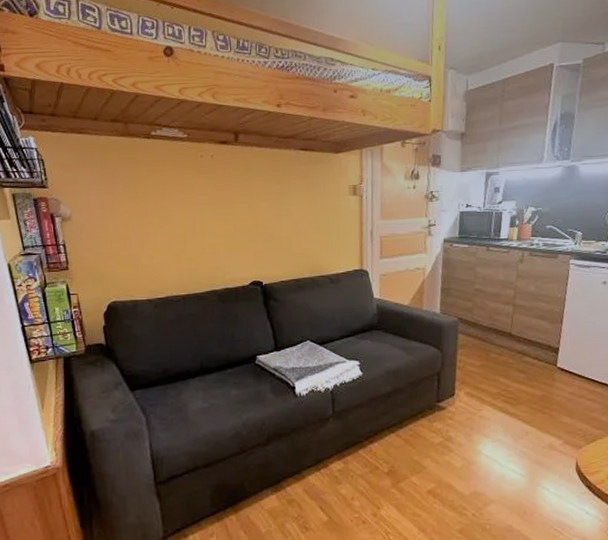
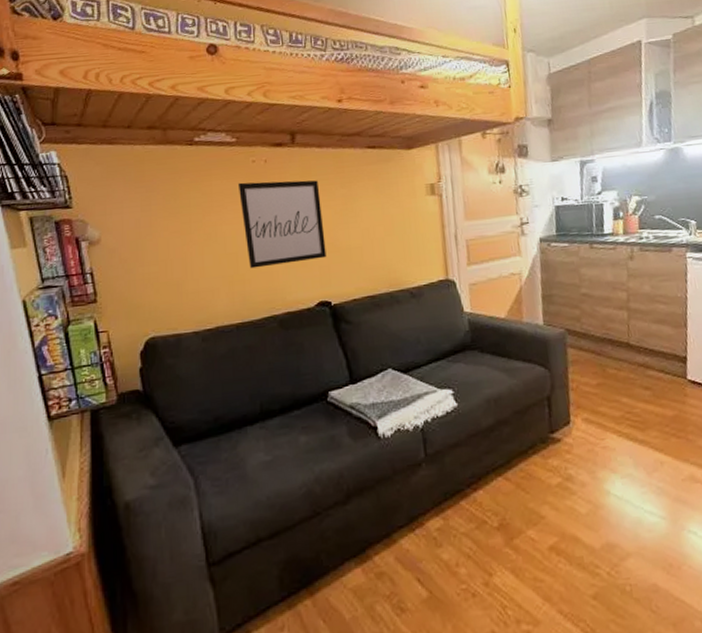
wall art: none [187,174,261,249] -> present [237,180,327,269]

